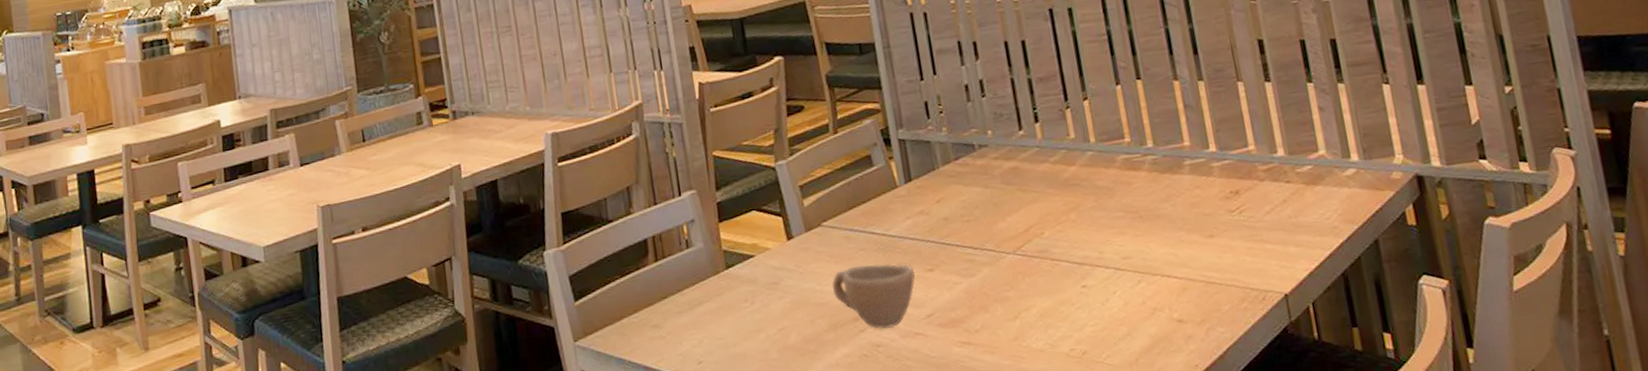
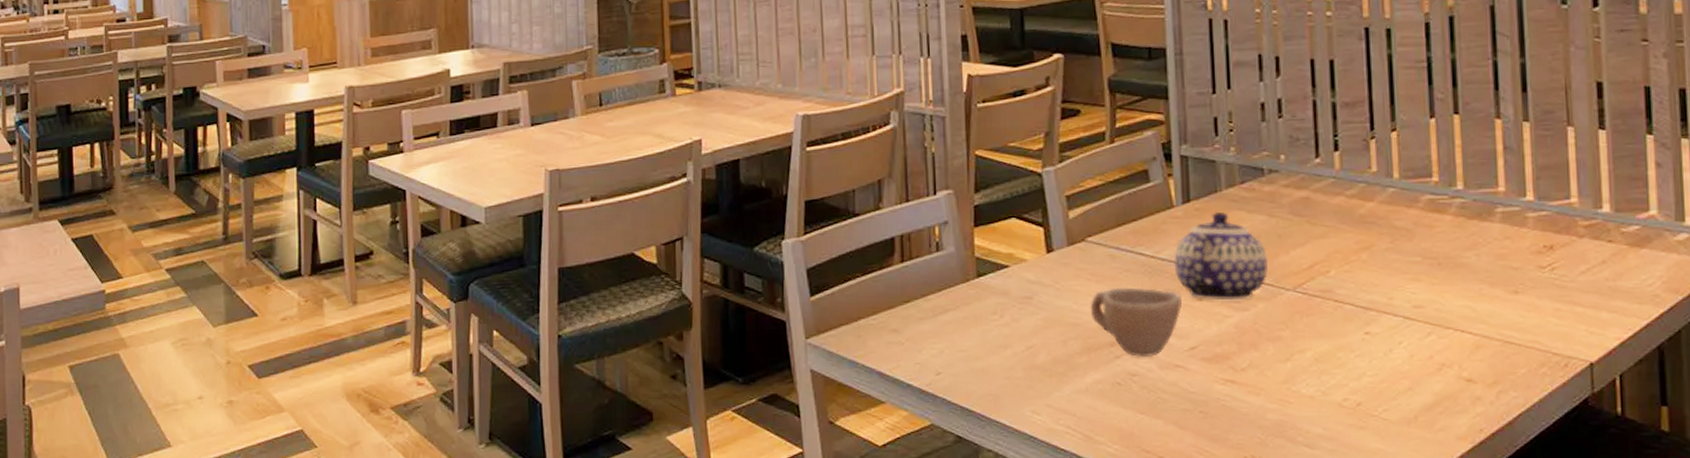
teapot: none [903,187,989,270] -> present [1174,211,1268,301]

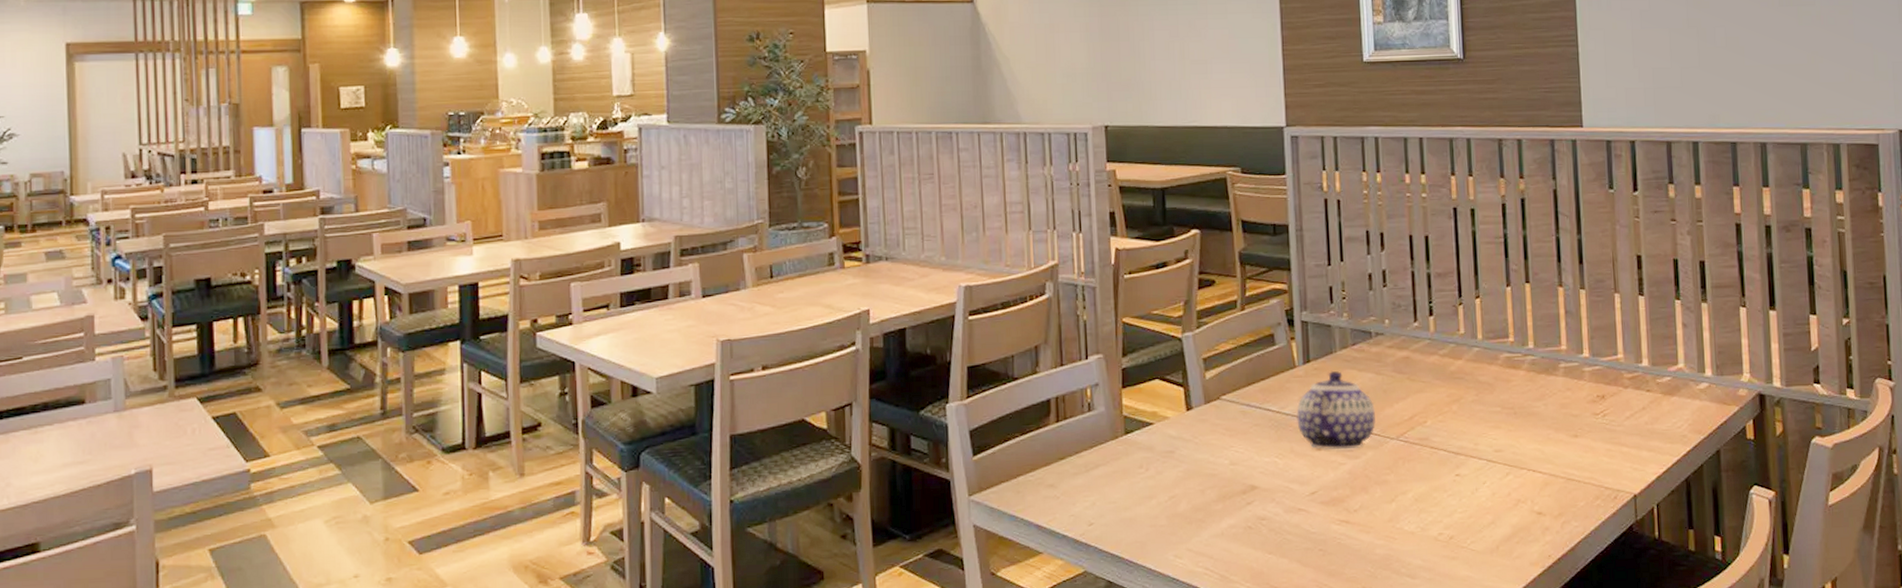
cup: present [1090,287,1183,357] -> none [1224,439,1304,503]

